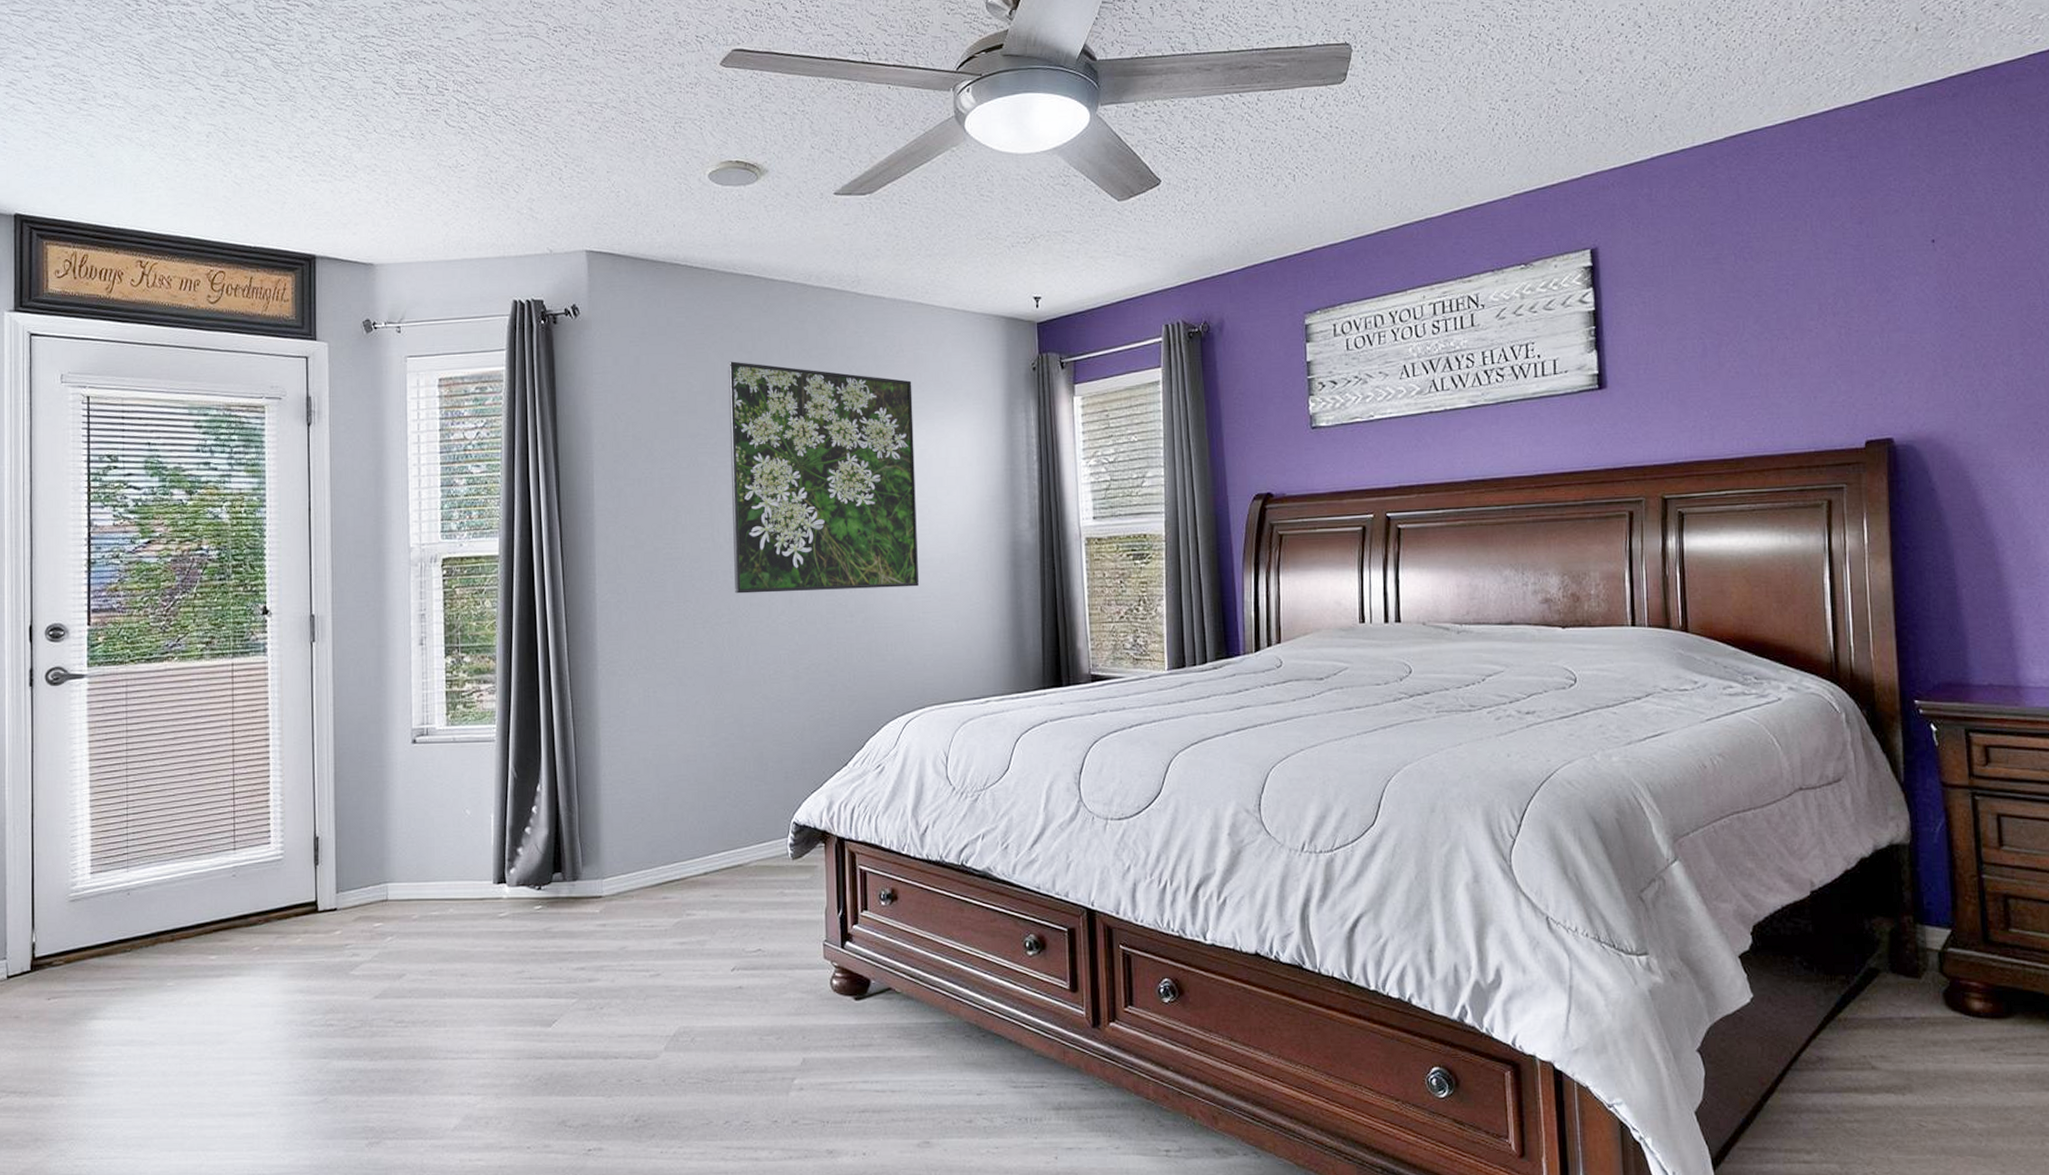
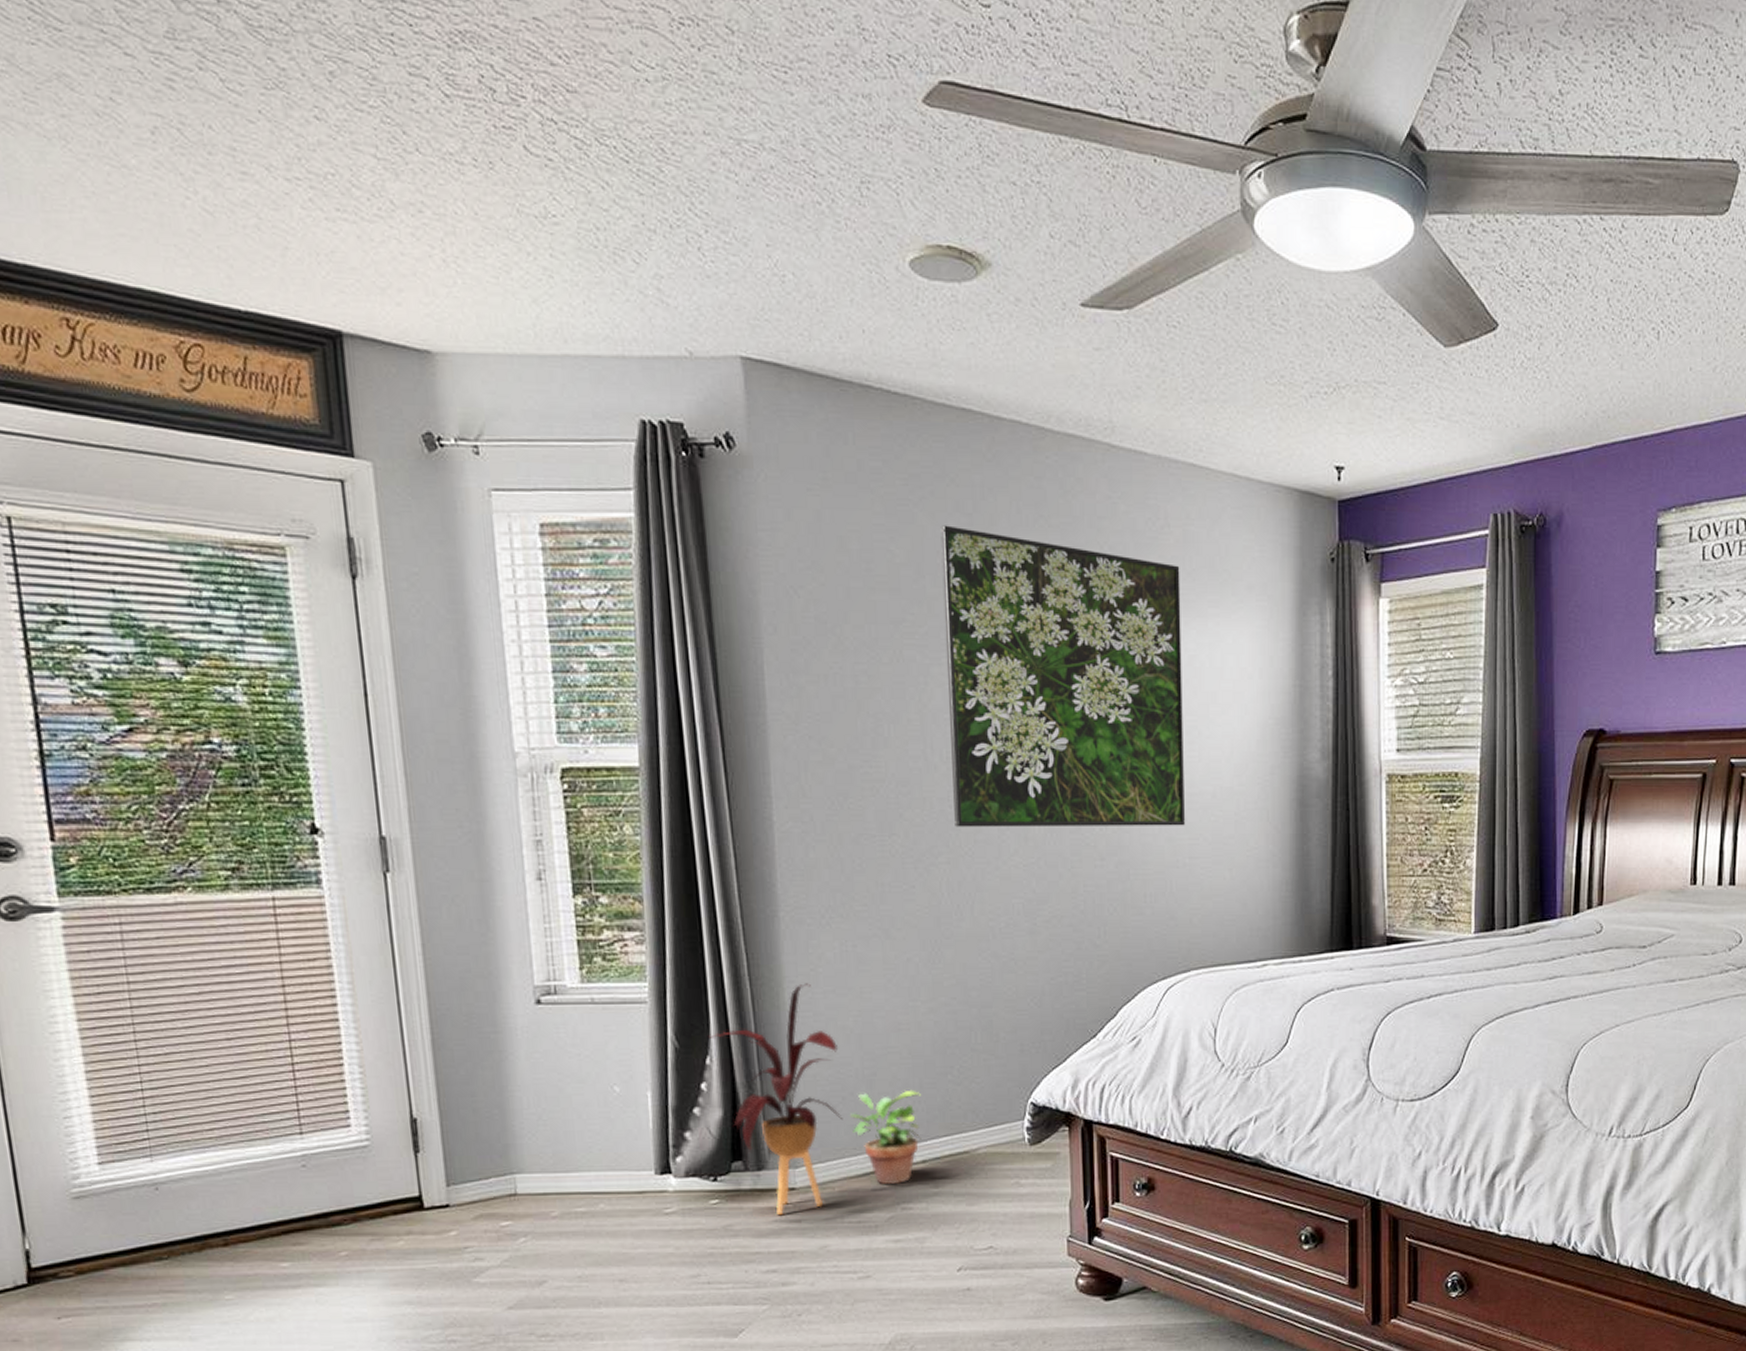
house plant: none [540,723,642,919] -> present [708,983,843,1215]
potted plant: none [648,811,704,894] -> present [850,1089,921,1185]

